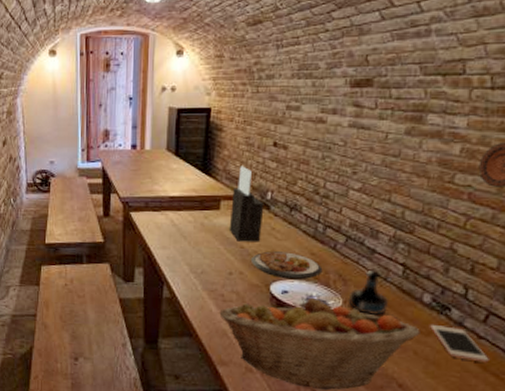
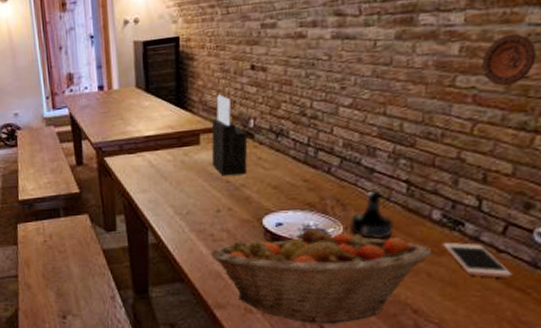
plate: present [251,251,323,280] -> none [239,181,318,211]

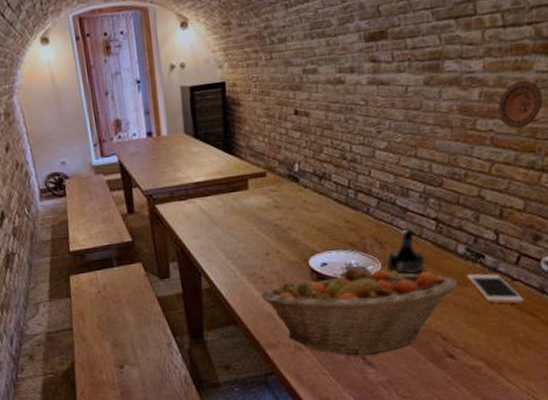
knife block: present [211,94,248,176] -> none [259,139,294,220]

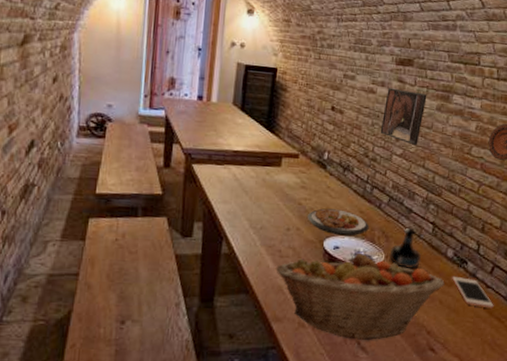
plate: none [287,223,359,252] -> present [308,208,370,236]
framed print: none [356,68,410,134] -> present [380,87,427,146]

